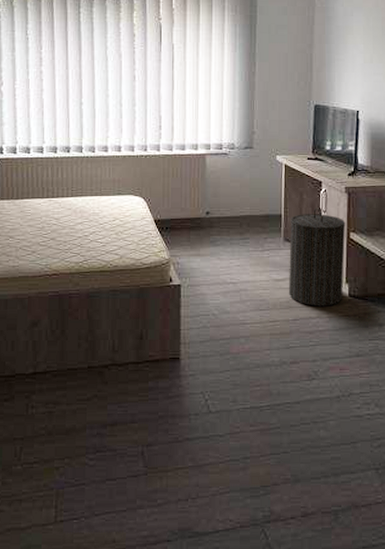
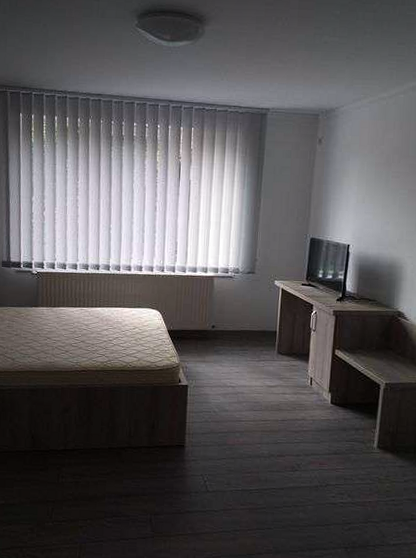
laundry hamper: present [288,208,346,307] -> none [279,327,332,411]

